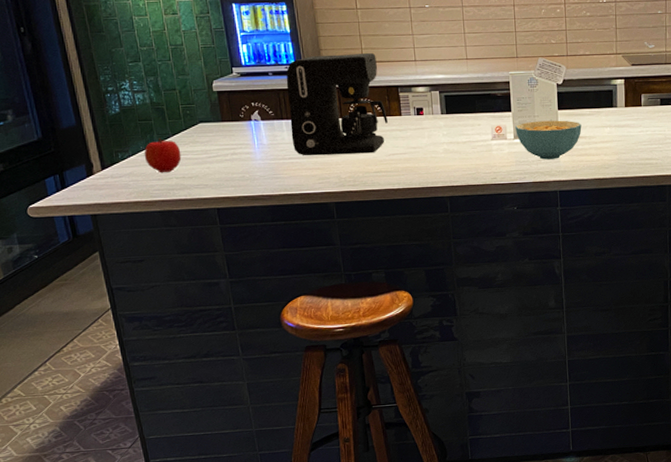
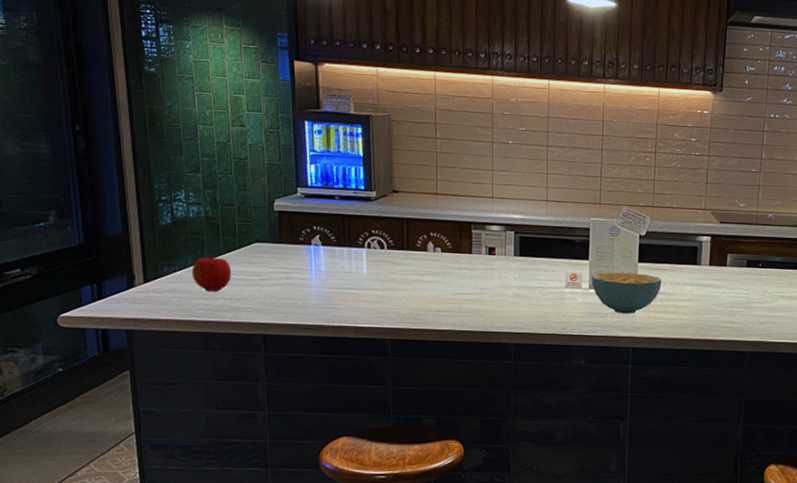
coffee maker: present [286,52,388,156] -> none [352,182,457,291]

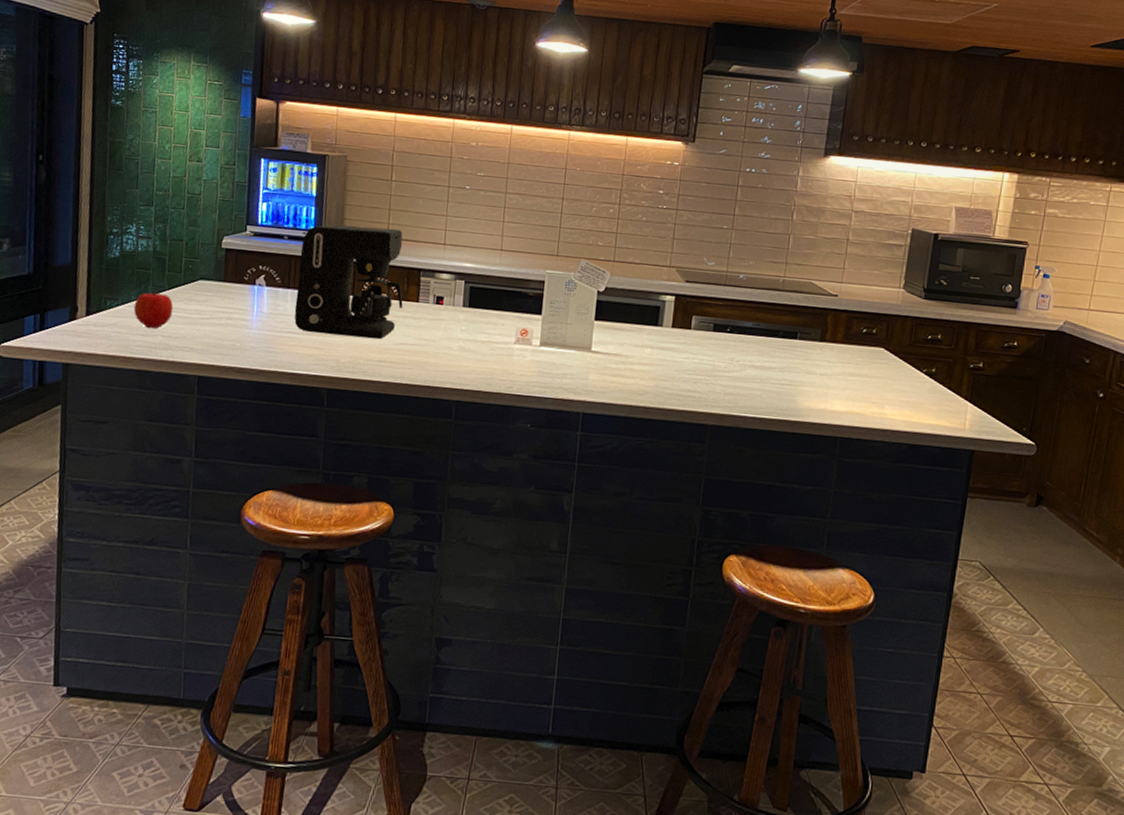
coffee maker: none [352,182,457,291] -> present [294,224,403,340]
cereal bowl: present [591,272,662,314] -> none [543,329,619,376]

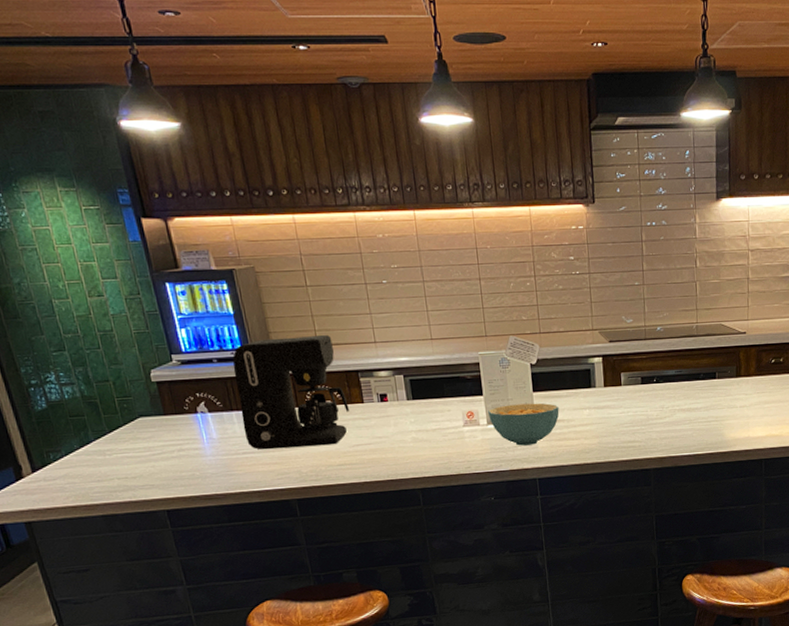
fruit: present [133,289,174,329] -> none [78,435,122,474]
cereal bowl: none [543,329,619,376] -> present [488,403,559,446]

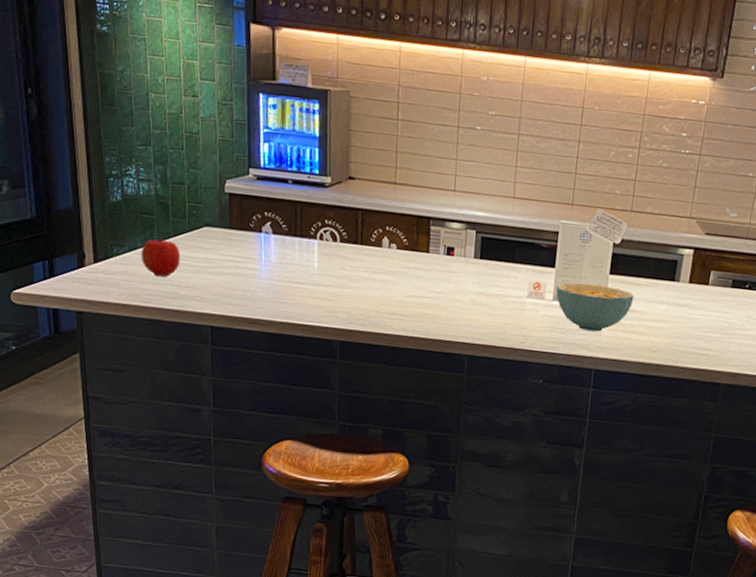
fruit: none [78,435,122,474] -> present [140,236,181,278]
coffee maker: present [232,334,349,450] -> none [302,167,413,292]

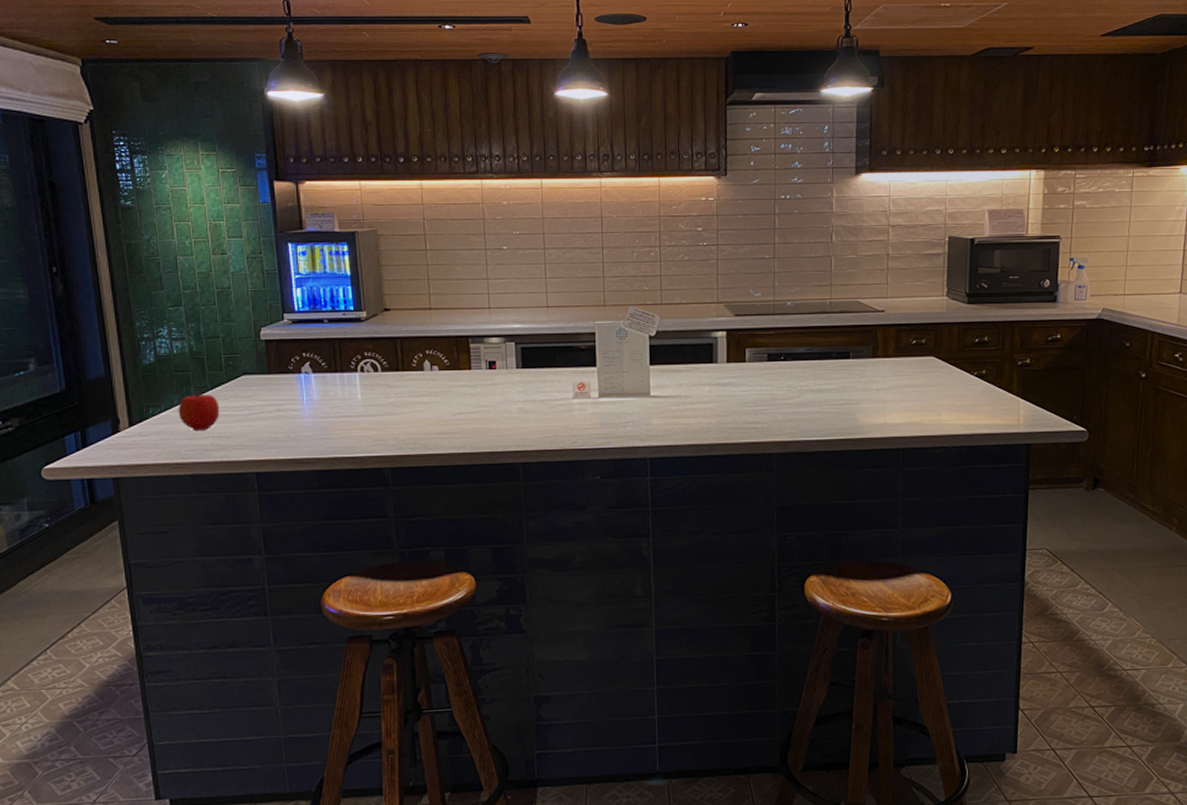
cereal bowl: present [556,283,634,332] -> none [601,377,677,422]

